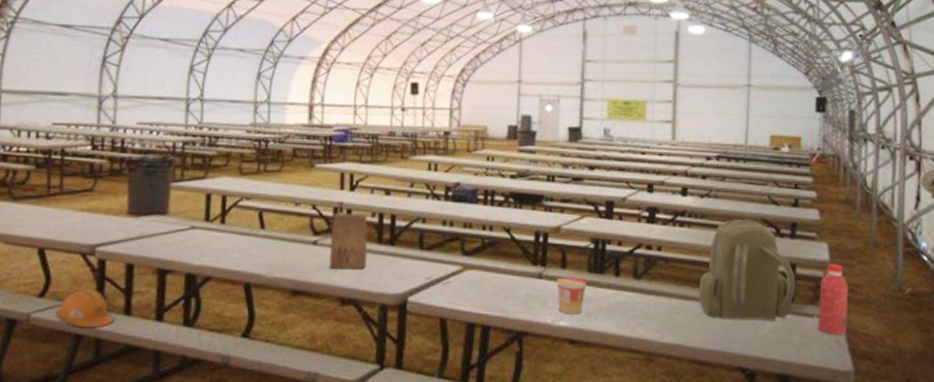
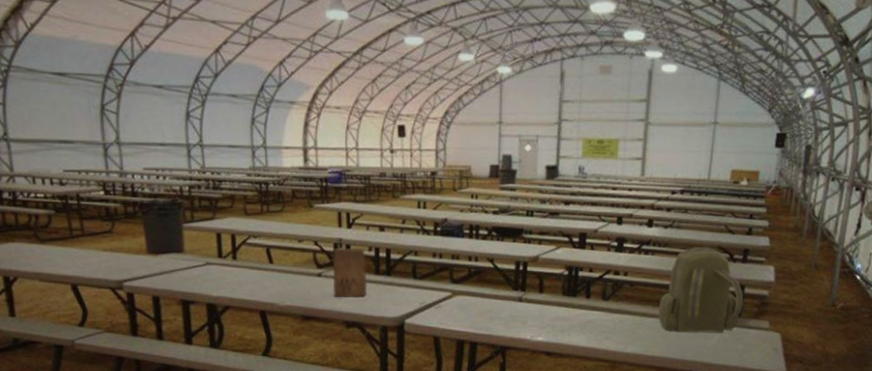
hard hat: present [55,289,114,328] -> none [97,318,149,351]
food container: present [556,277,587,315] -> none [534,300,561,331]
beverage bottle: present [814,263,849,336] -> none [756,284,789,344]

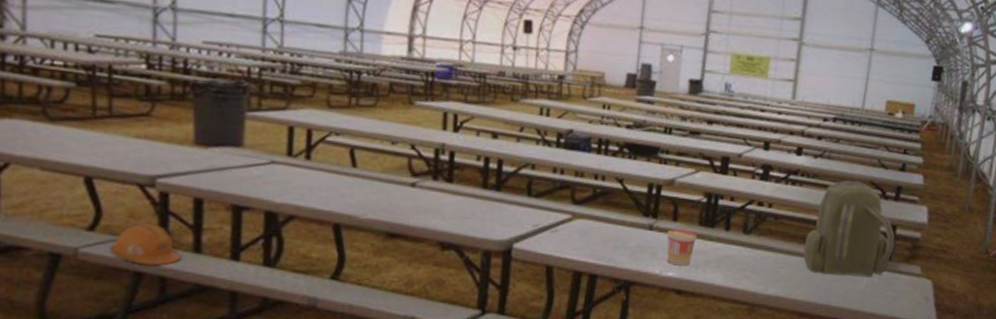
hard hat: none [97,318,149,351] -> present [110,223,181,266]
paper bag: present [332,247,367,298] -> none [428,154,472,215]
food container: none [534,300,561,331] -> present [667,229,697,266]

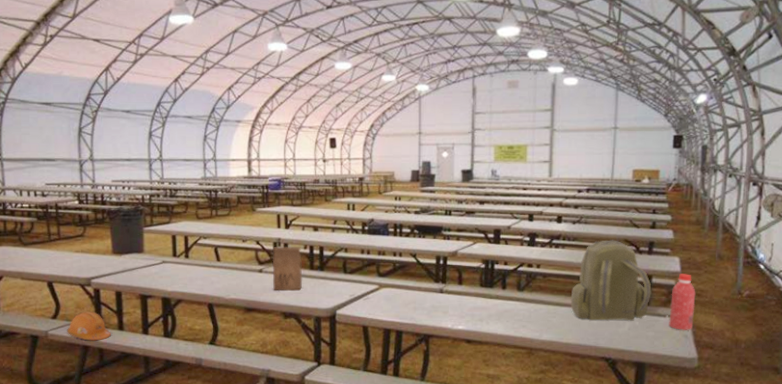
paper bag: none [428,154,472,215] -> present [272,246,303,291]
food container: present [667,229,697,266] -> none [454,291,479,320]
beverage bottle: none [907,226,942,293] -> present [666,274,696,331]

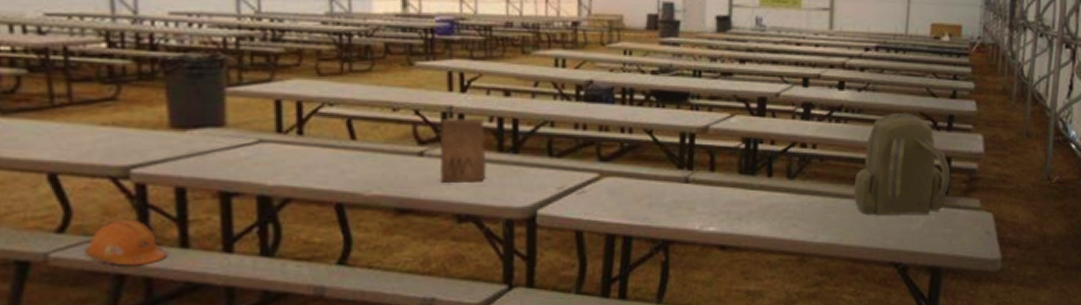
beverage bottle: present [666,274,696,331] -> none [966,155,1001,226]

